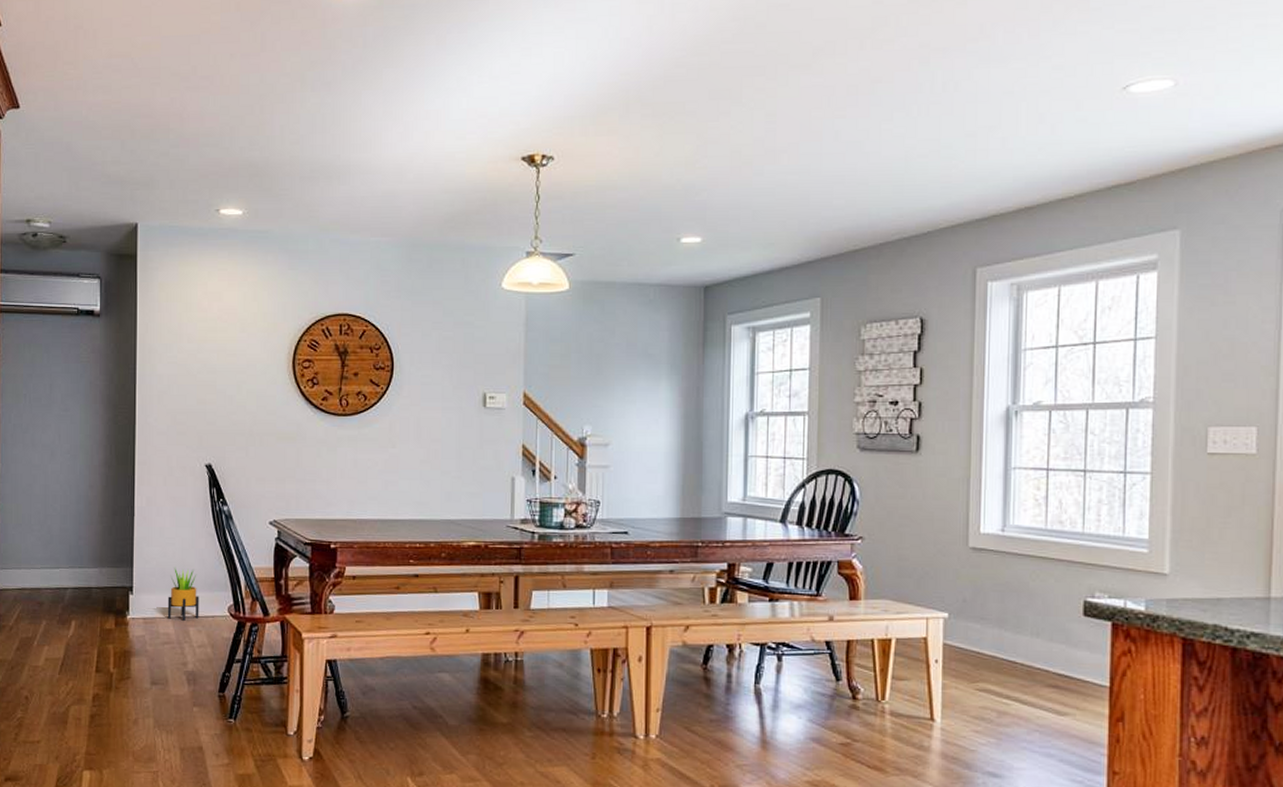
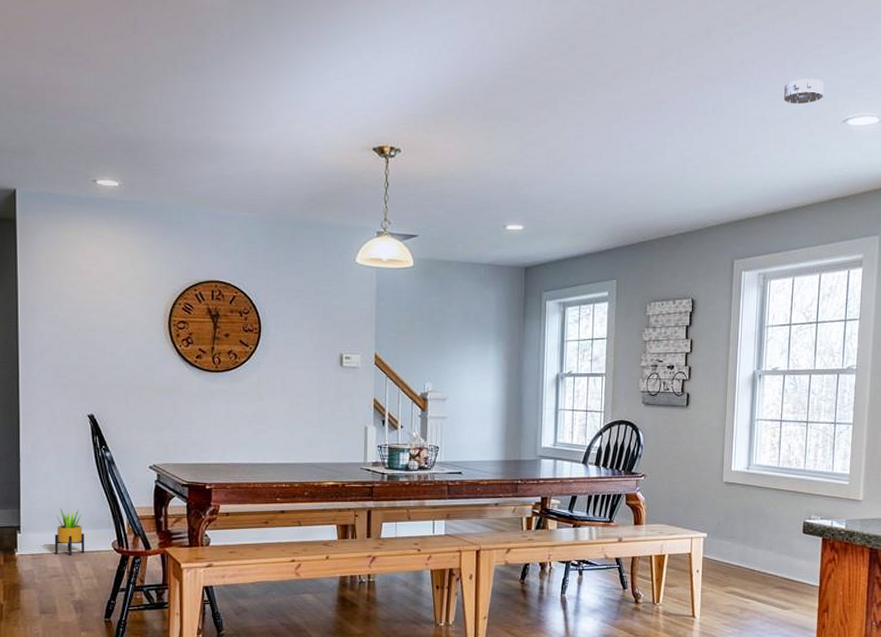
smoke detector: none [1039,38,1094,72] -> present [784,78,824,104]

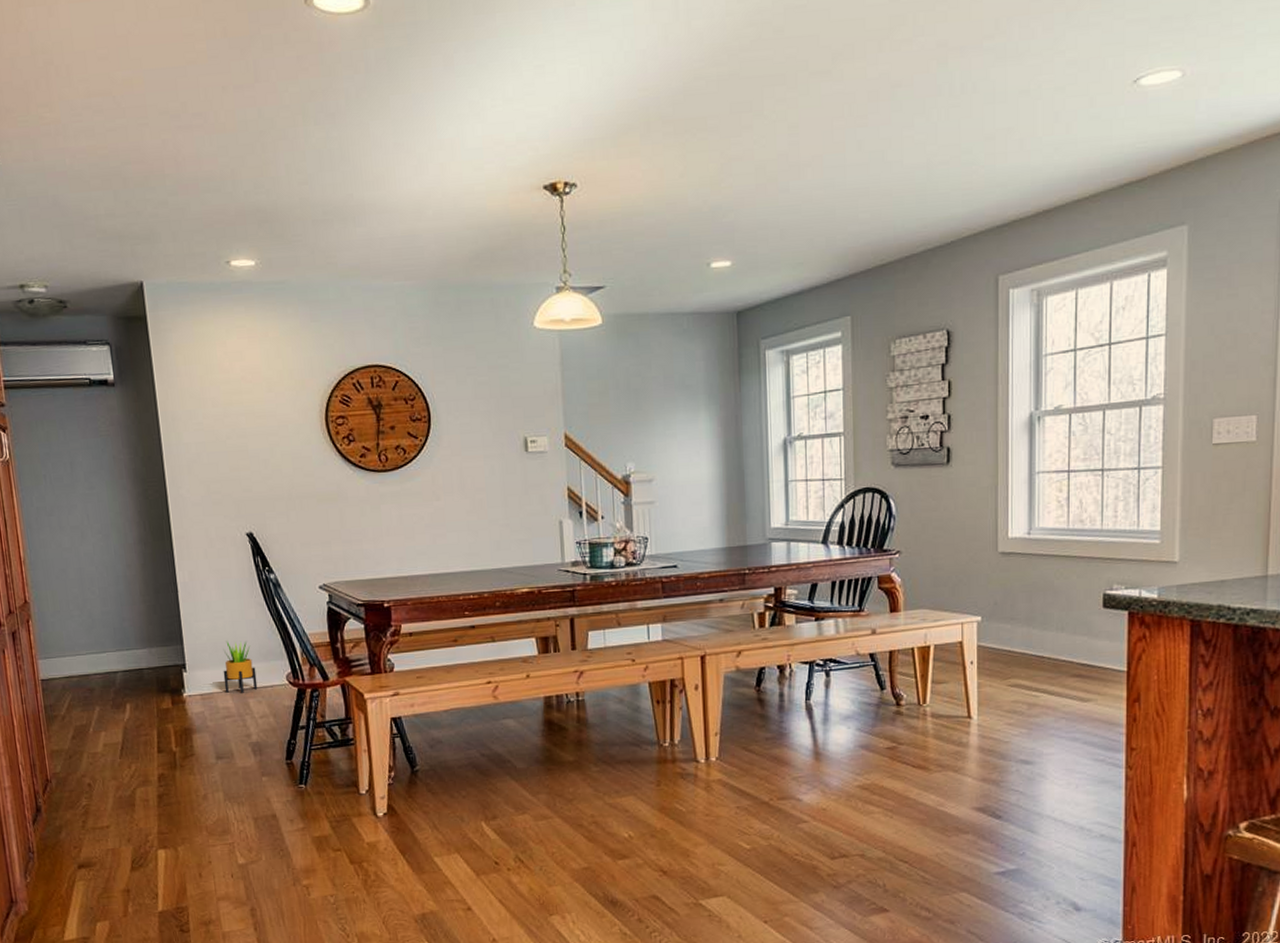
smoke detector: present [784,78,824,104] -> none [1054,30,1106,68]

